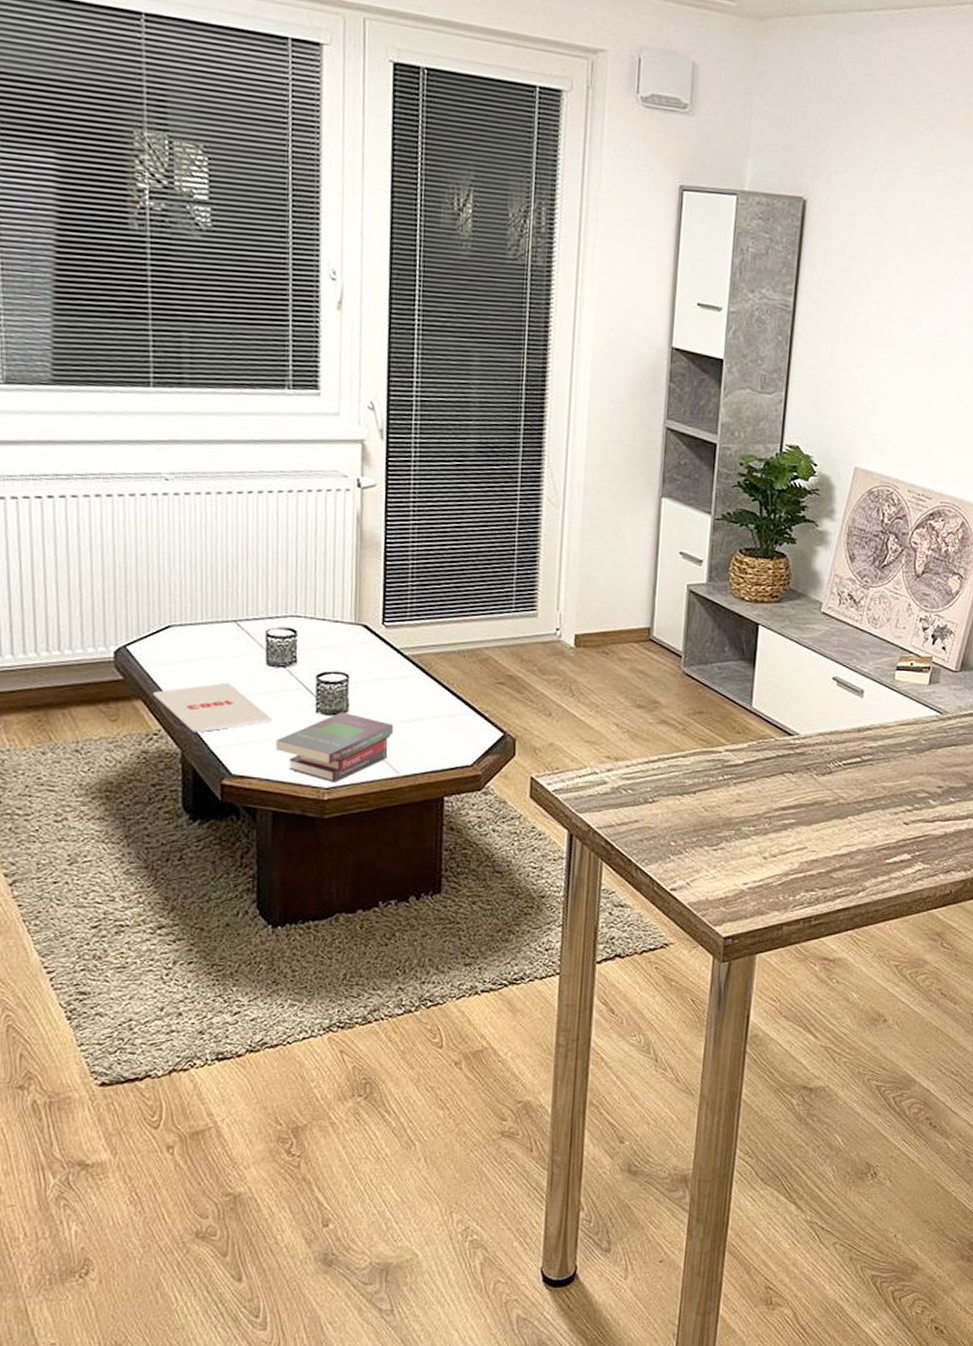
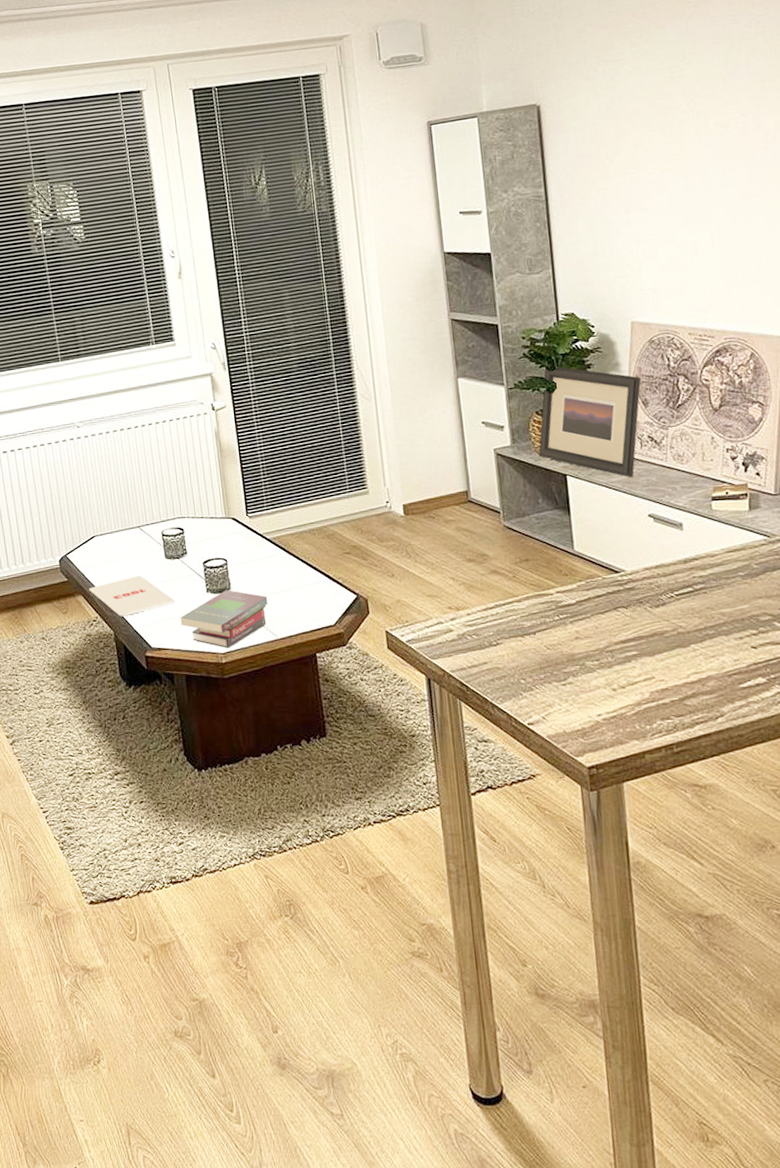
picture frame: none [733,499,853,635] -> present [538,365,641,477]

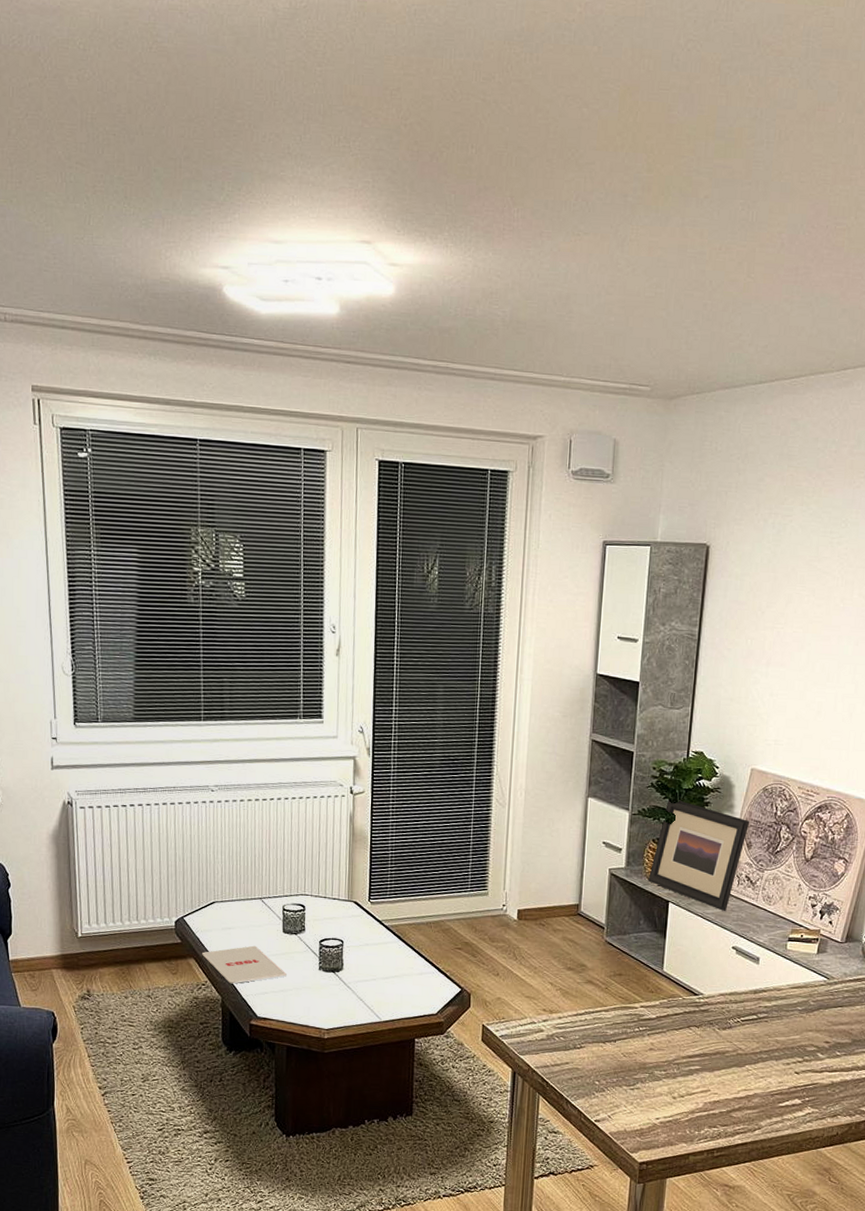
books: present [180,590,268,648] -> none [289,970,377,1025]

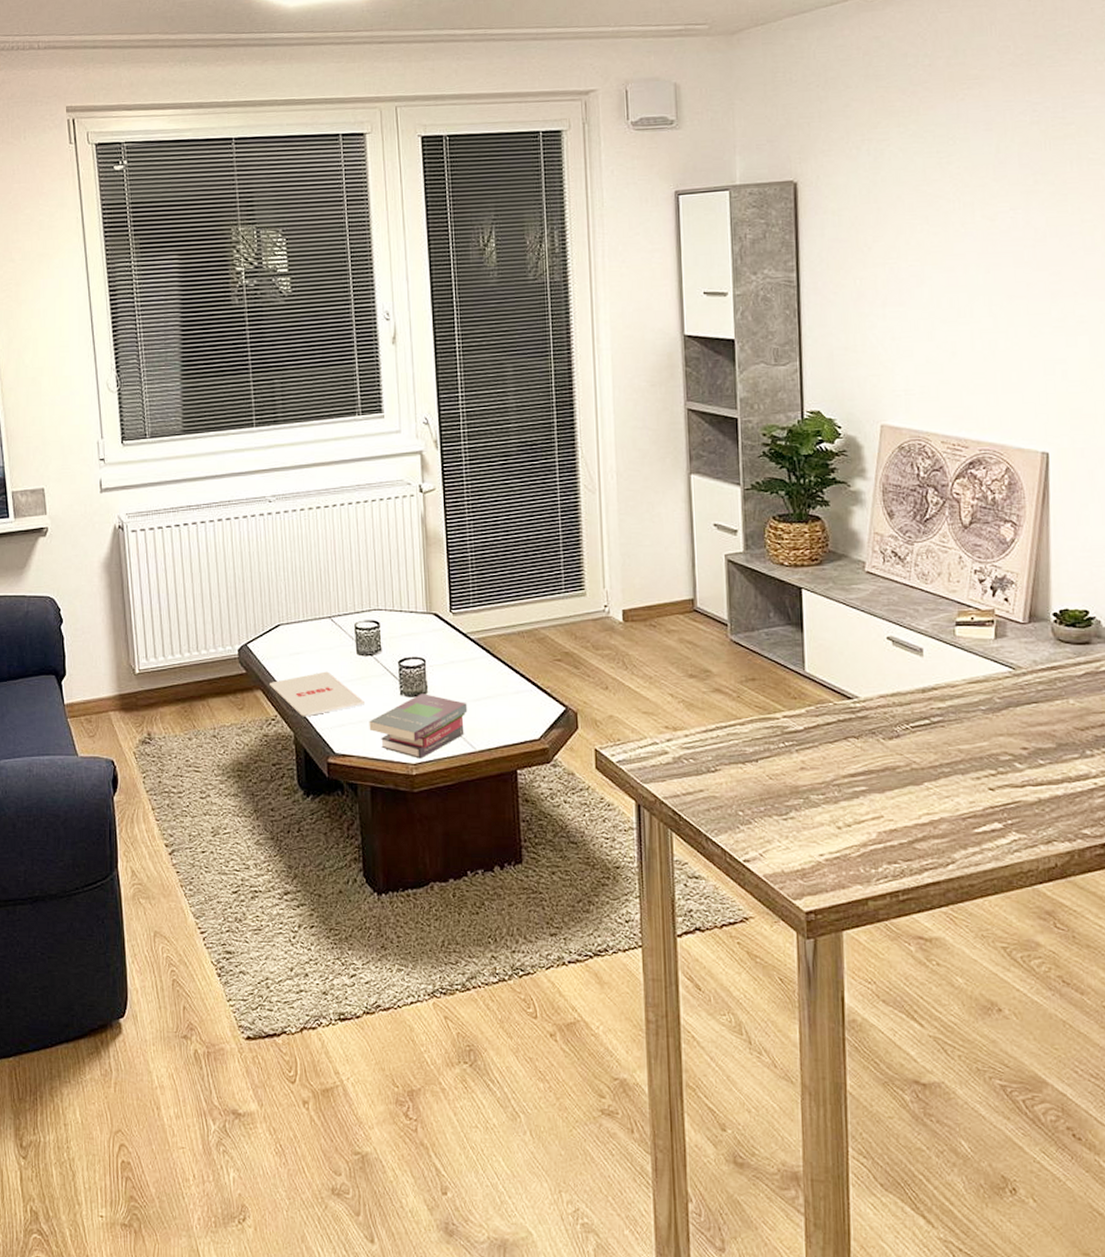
books: none [289,970,377,1025] -> present [369,693,468,759]
picture frame: present [647,797,750,911] -> none [772,466,888,595]

